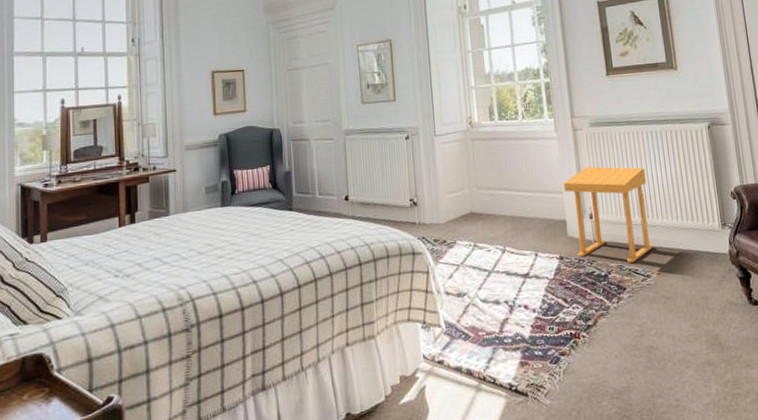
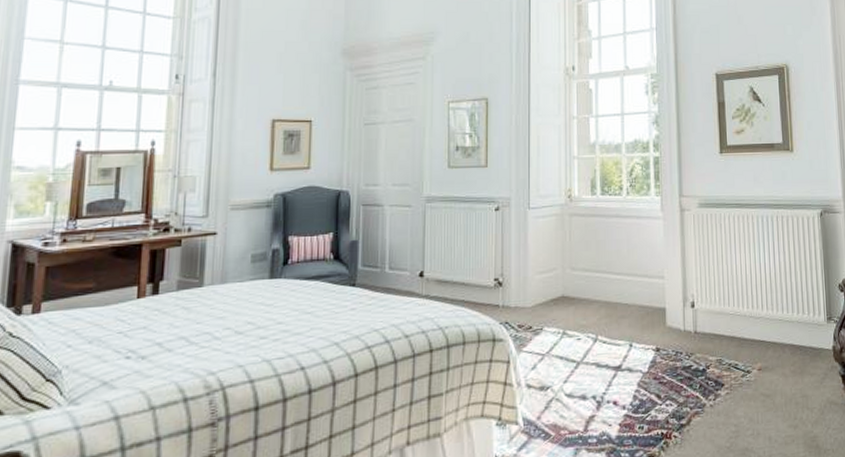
side table: present [563,167,653,263] -> none [666,251,756,357]

